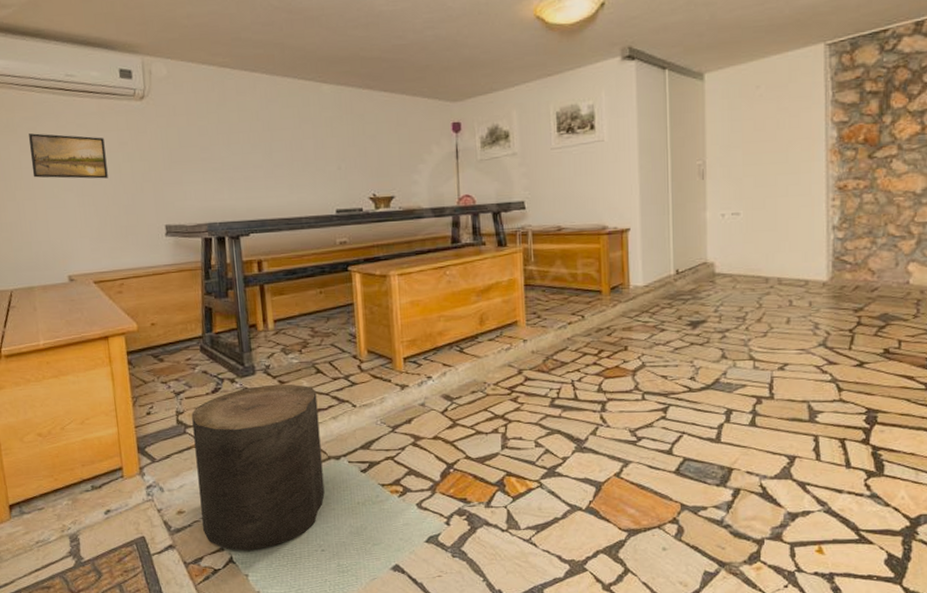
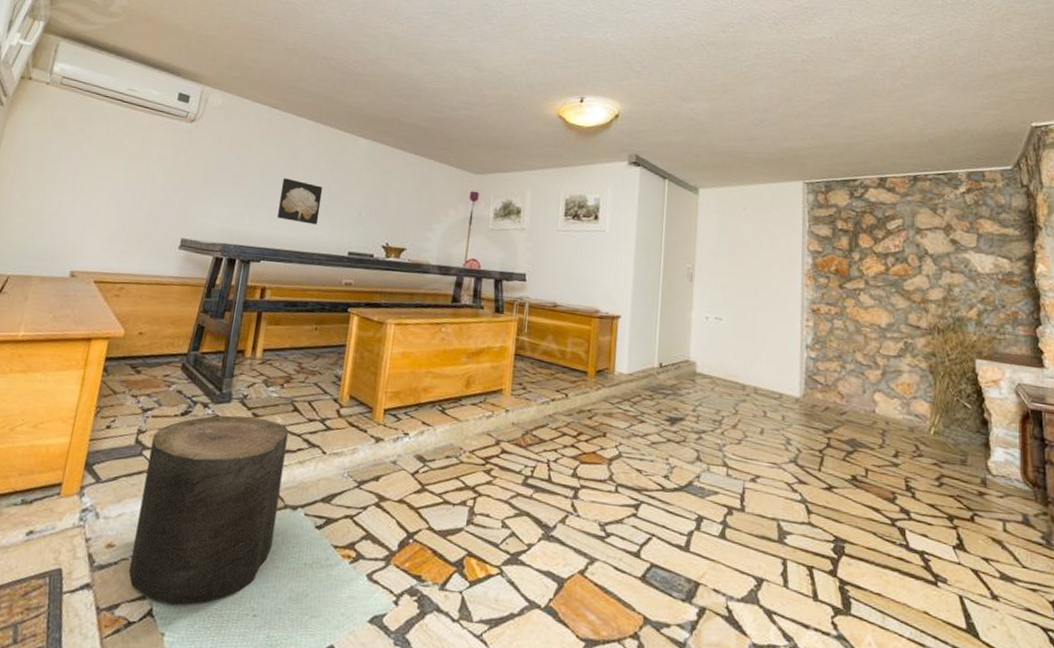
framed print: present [29,133,108,179] -> none [67,133,146,186]
wall art: none [251,143,299,188] -> present [276,178,323,225]

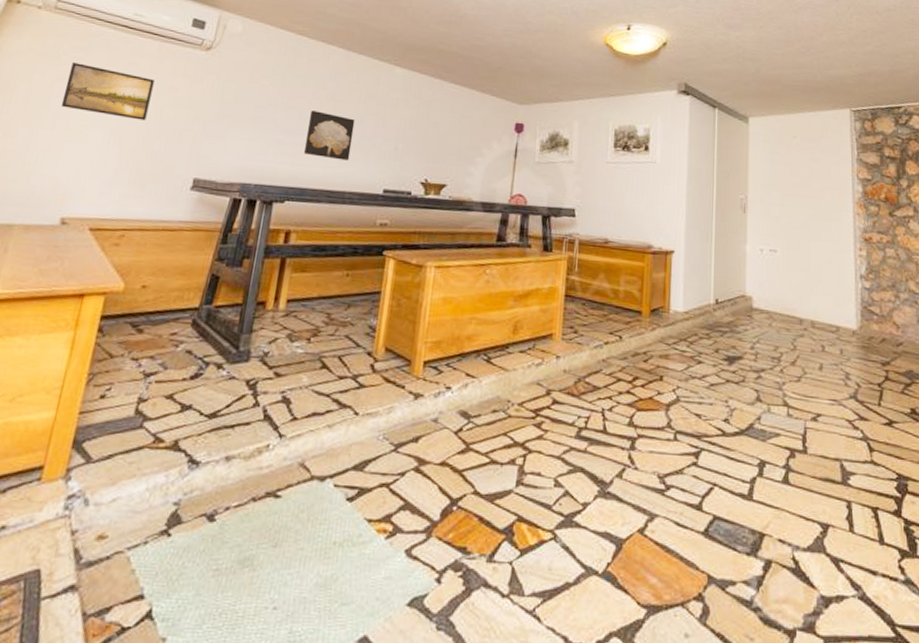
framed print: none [67,133,146,186] -> present [60,62,155,121]
stool: present [129,415,289,604] -> none [124,376,316,602]

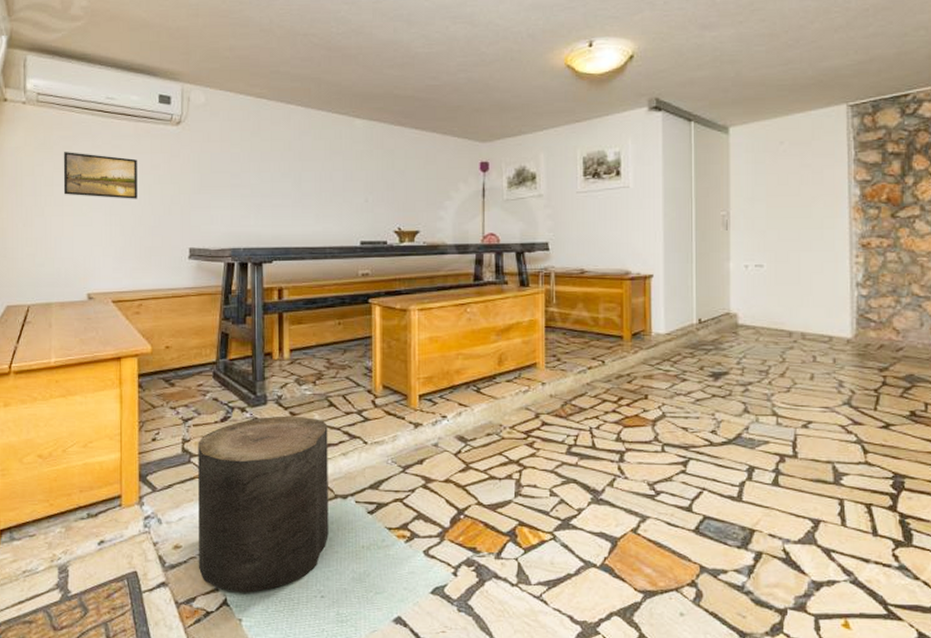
stool: none [124,376,316,602] -> present [198,415,329,593]
wall art: present [303,110,356,161] -> none [281,172,325,218]

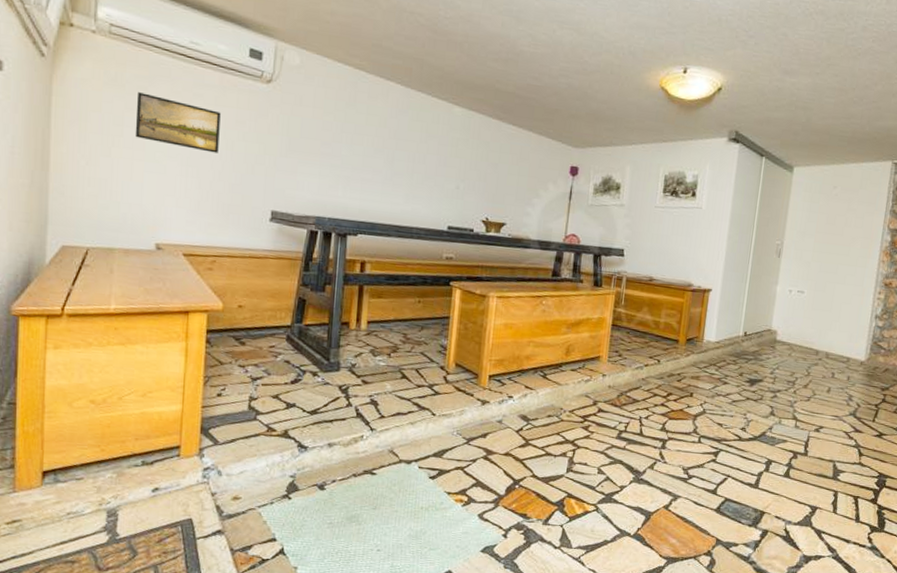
stool: present [198,415,329,593] -> none [257,382,399,544]

